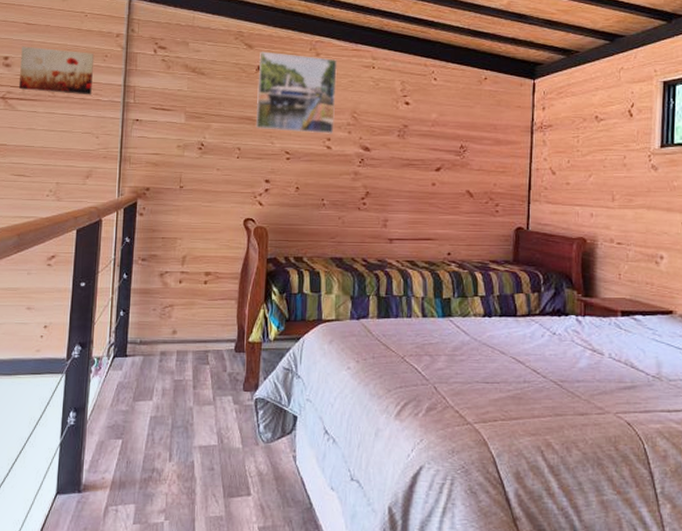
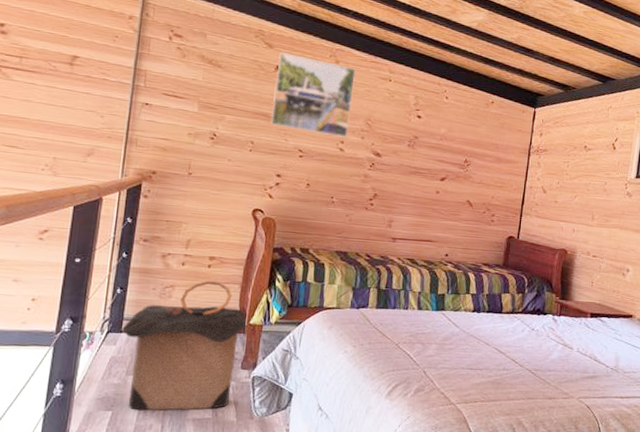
wall art: present [18,46,95,95] -> none [15,15,104,74]
laundry hamper: none [127,297,247,439] -> present [122,280,248,411]

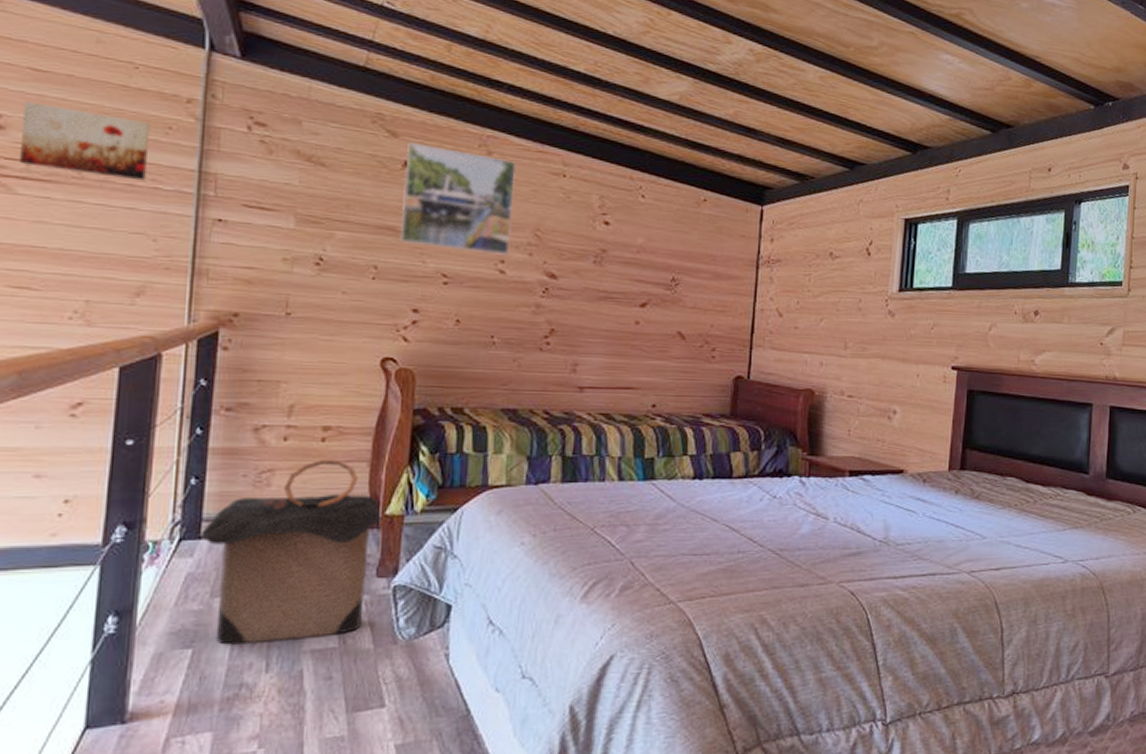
wall art: none [15,15,104,74] -> present [18,101,151,181]

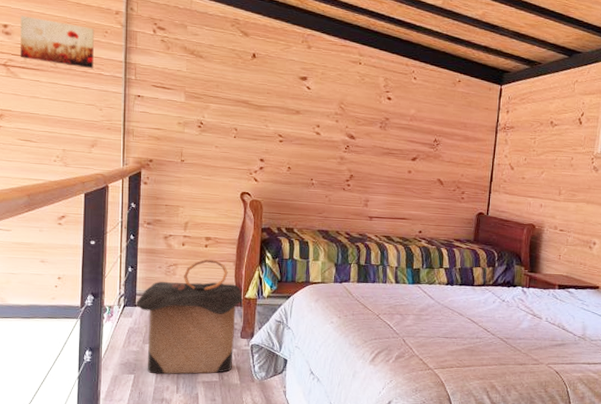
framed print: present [399,142,517,257] -> none [251,40,328,123]

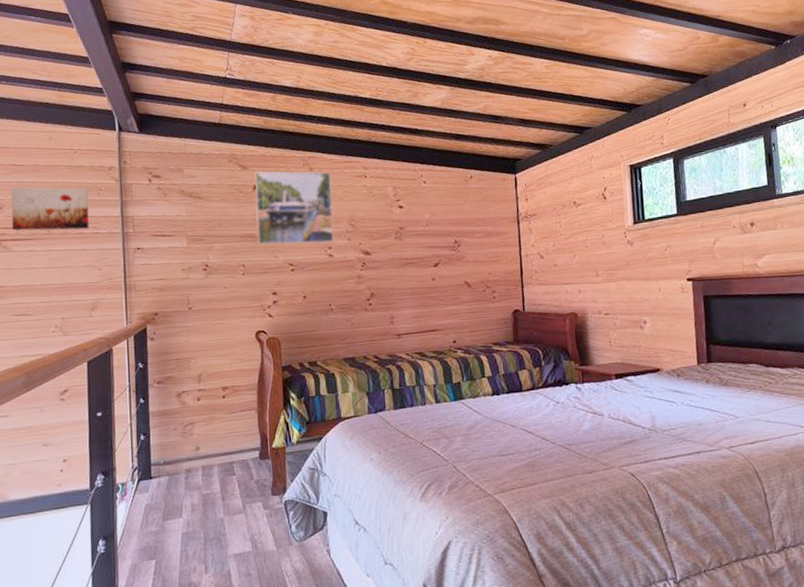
laundry hamper: present [136,258,244,375] -> none [151,411,271,555]
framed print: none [251,40,328,123] -> present [254,171,334,245]

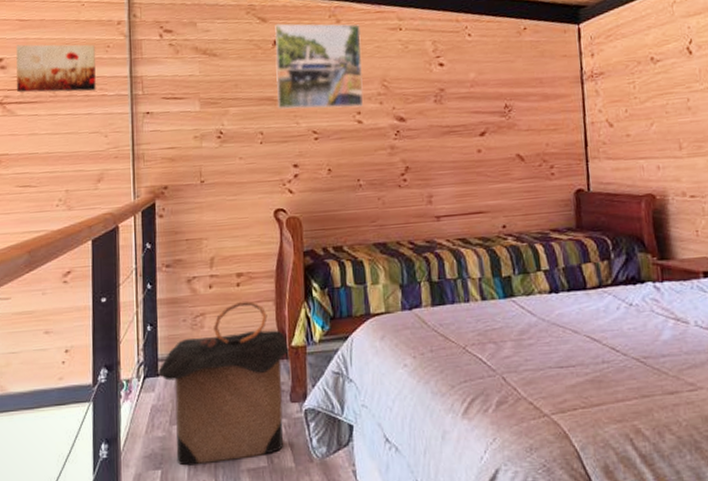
laundry hamper: none [151,411,271,555] -> present [158,301,290,466]

